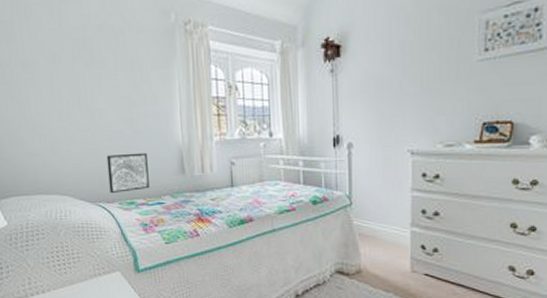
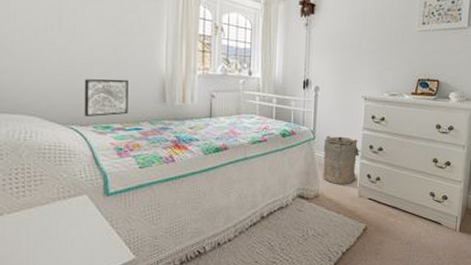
laundry hamper: none [362,200,410,257] -> present [323,136,361,184]

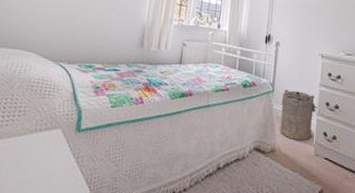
wall art: present [84,79,128,118] -> none [73,23,115,56]

